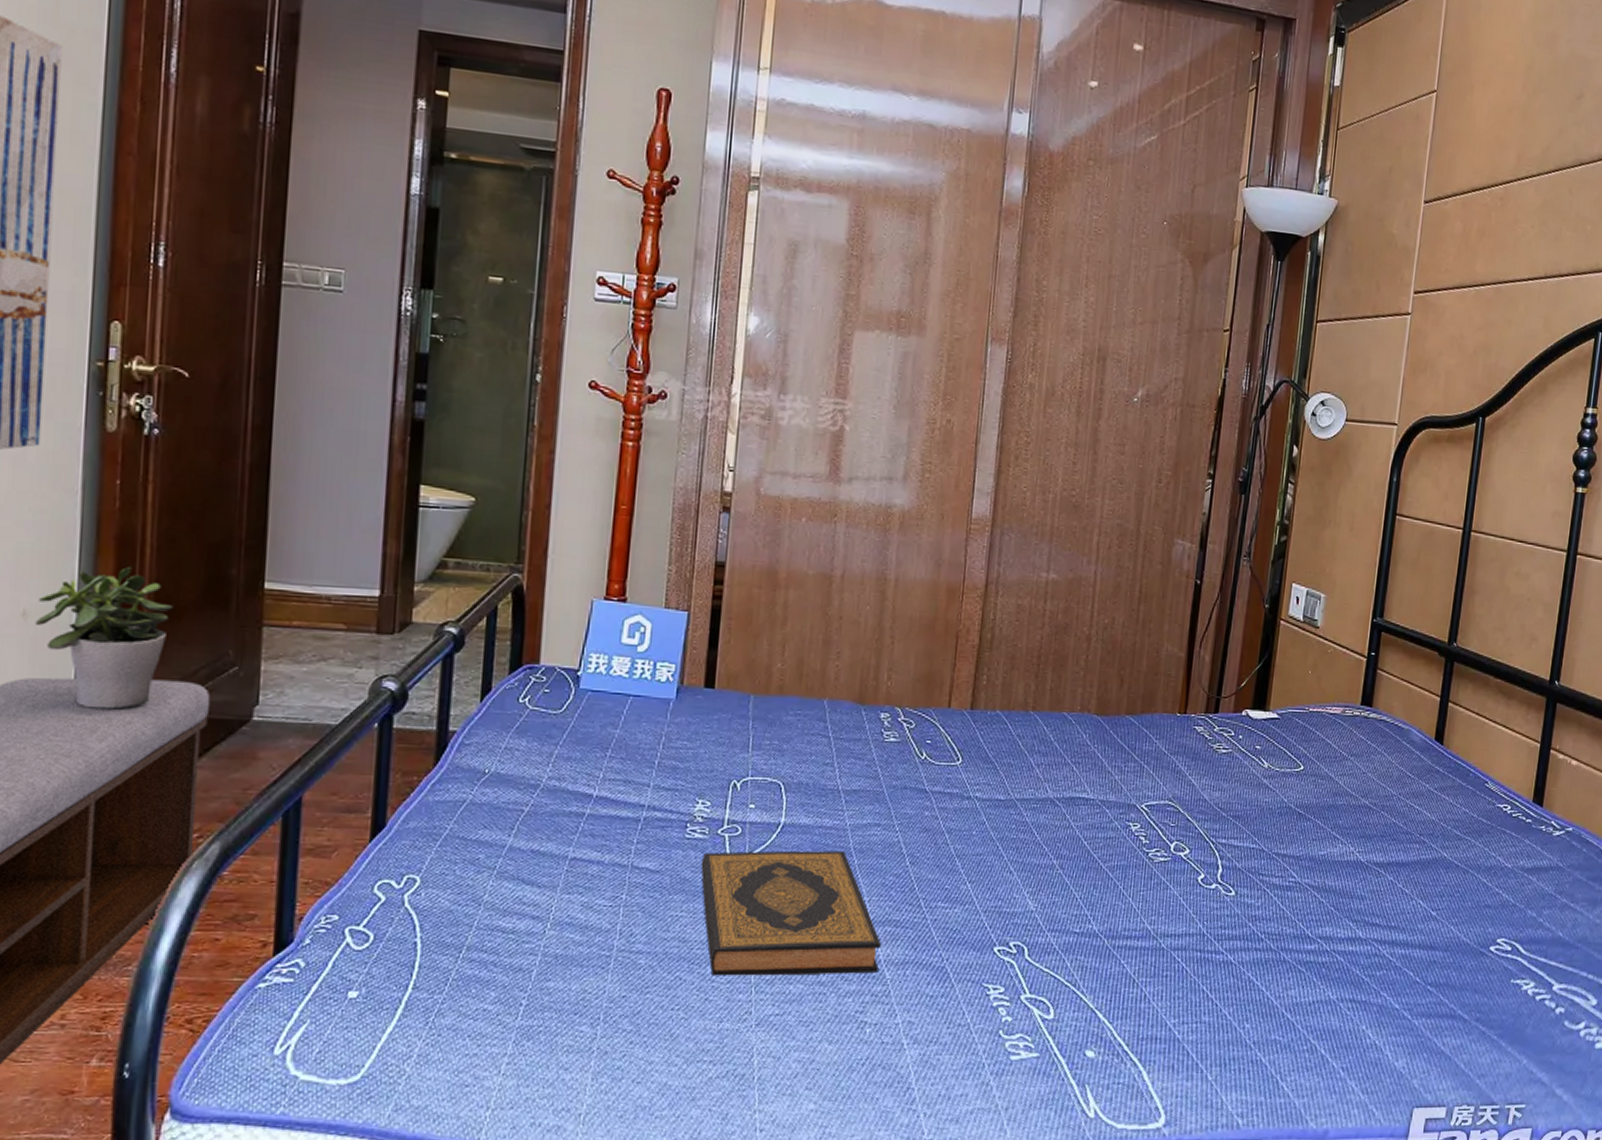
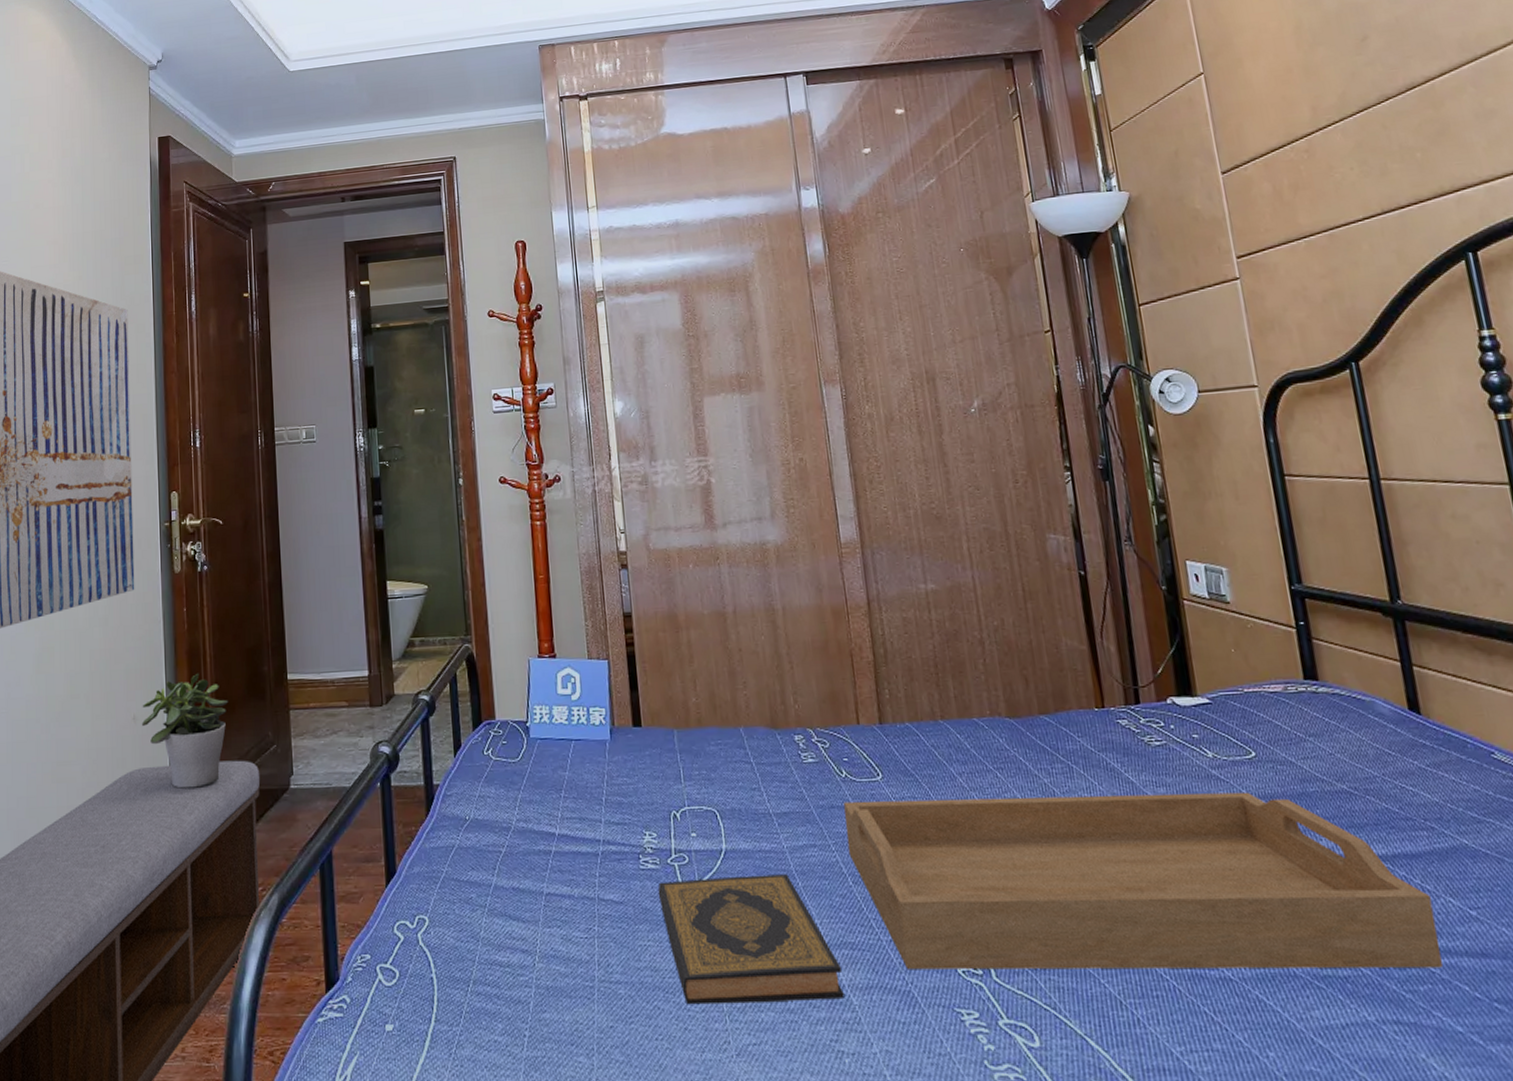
serving tray: none [912,784,1406,957] -> present [844,792,1443,970]

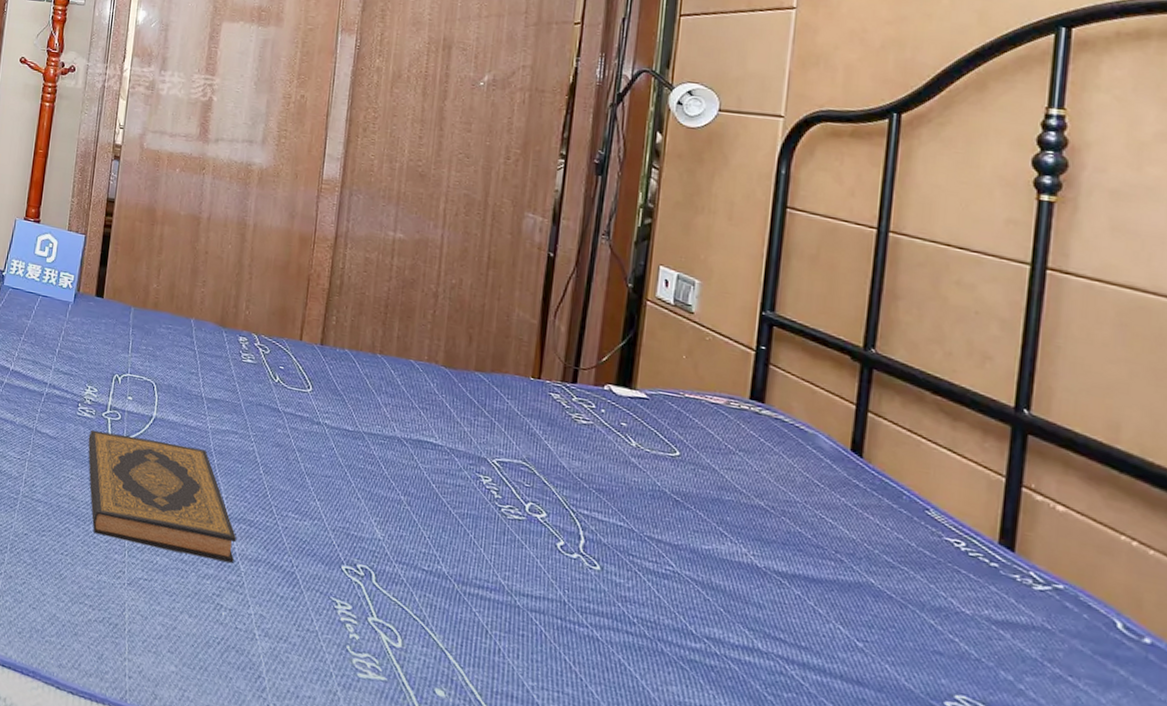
serving tray: present [844,792,1443,970] -> none [265,403,820,683]

